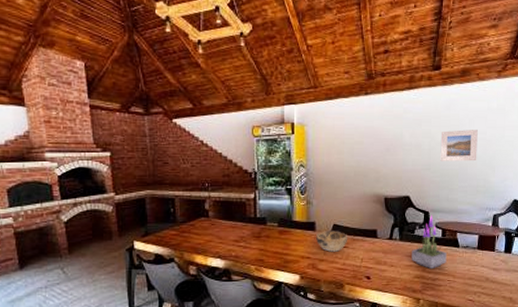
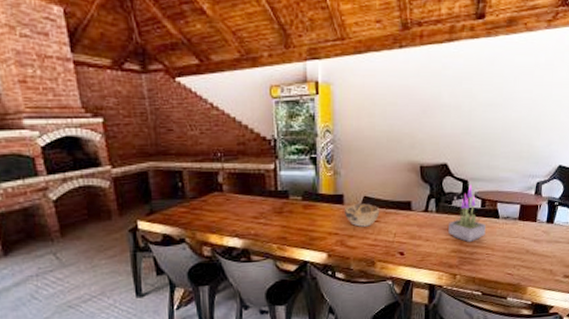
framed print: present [440,130,478,161] -> none [481,88,523,124]

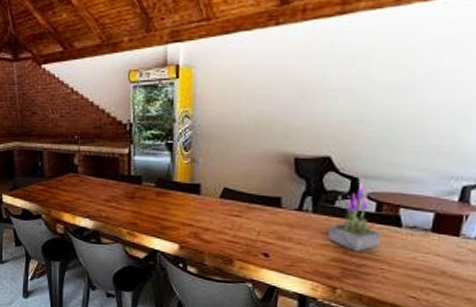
decorative bowl: present [344,203,380,227] -> none [200,195,242,221]

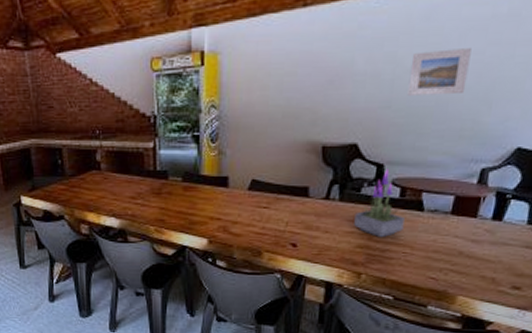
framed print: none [381,67,447,112] -> present [407,48,471,96]

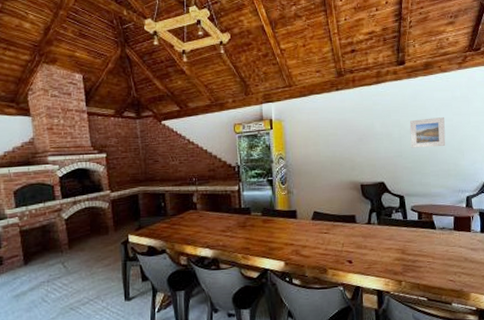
potted plant: present [354,169,405,237] -> none [390,199,425,251]

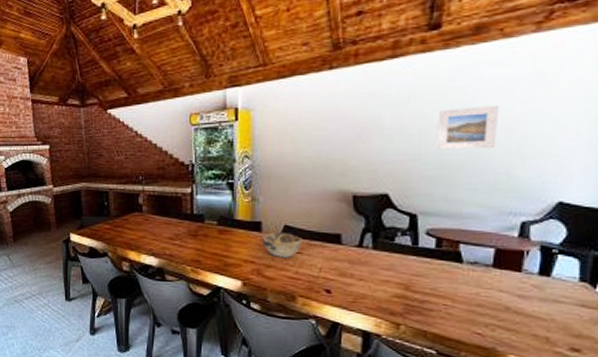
decorative bowl: none [297,217,329,238] -> present [261,232,303,258]

